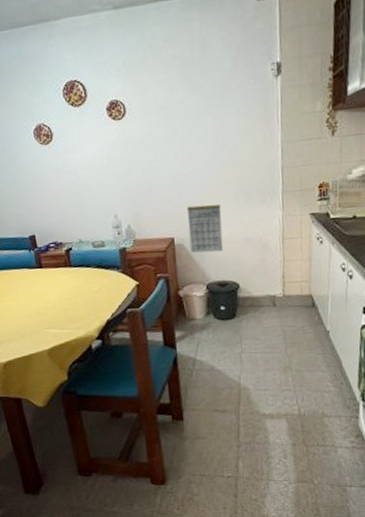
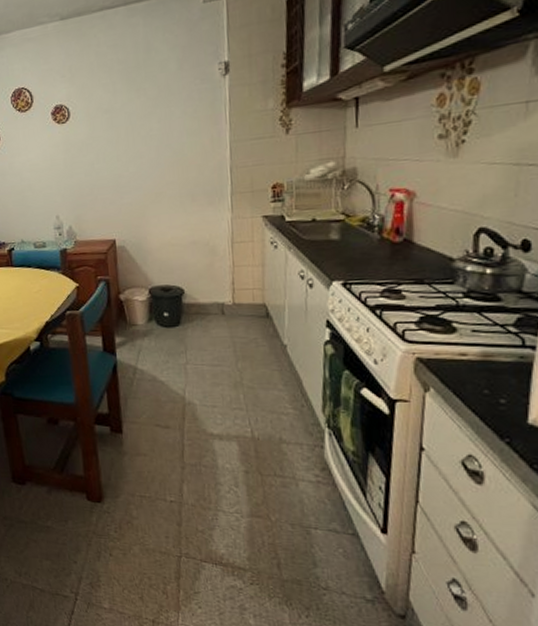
calendar: present [186,204,224,253] -> none [129,206,167,256]

